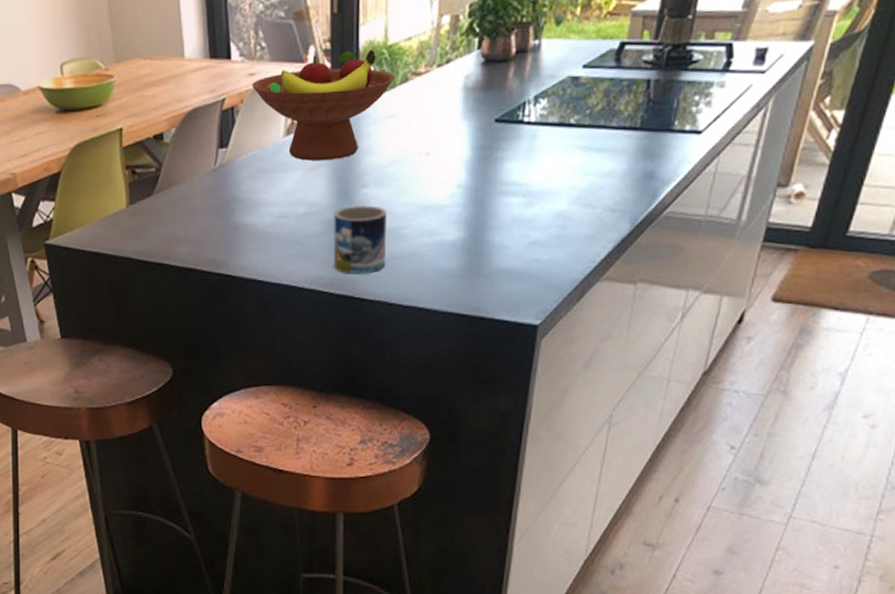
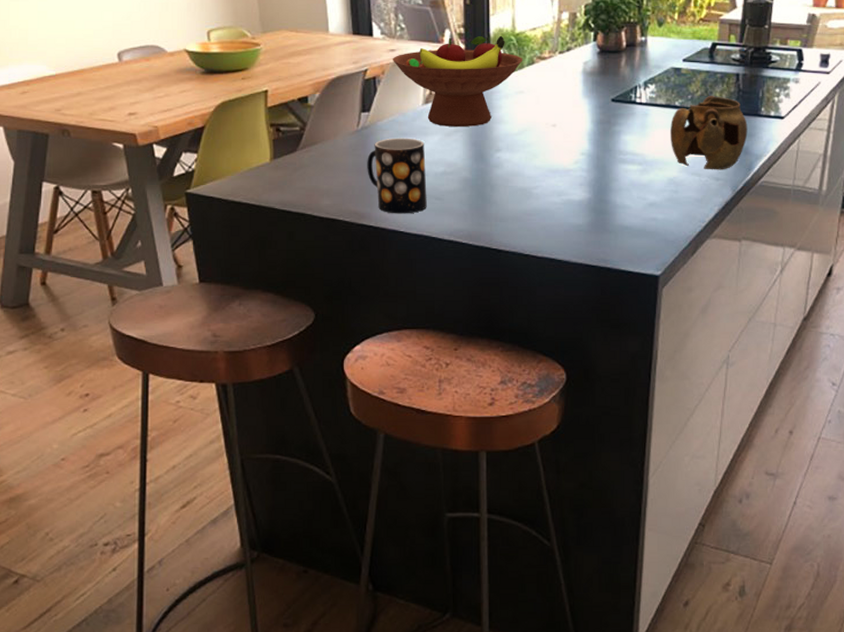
mug: none [225,175,287,261] -> present [367,138,427,214]
mug: present [333,205,388,274] -> none [470,166,520,228]
teapot: none [561,109,656,201] -> present [669,96,748,170]

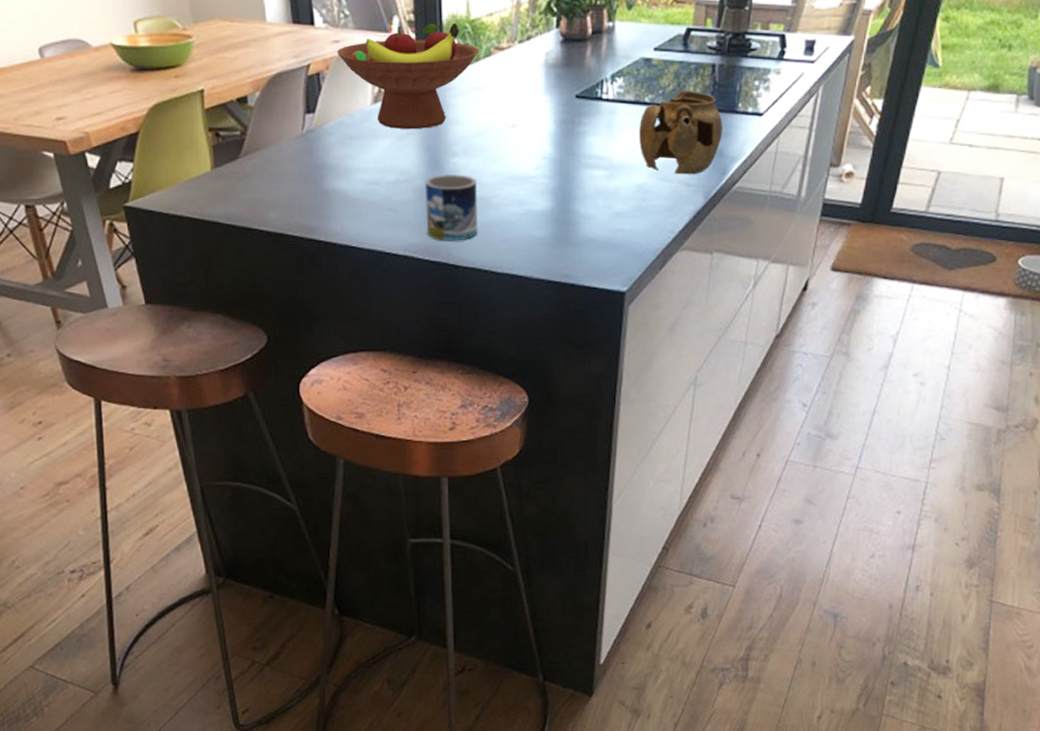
mug: present [367,138,427,214] -> none [314,142,380,227]
mug: none [470,166,520,228] -> present [424,173,478,242]

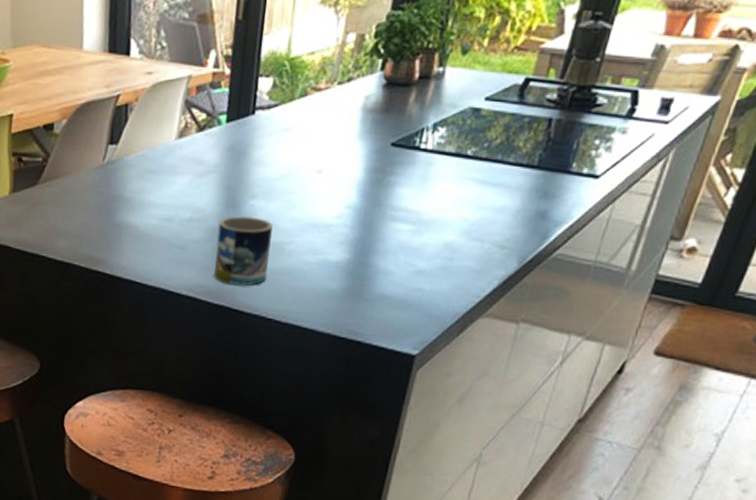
fruit bowl: present [337,22,478,129] -> none [149,59,294,168]
teapot: present [638,90,723,175] -> none [453,145,552,237]

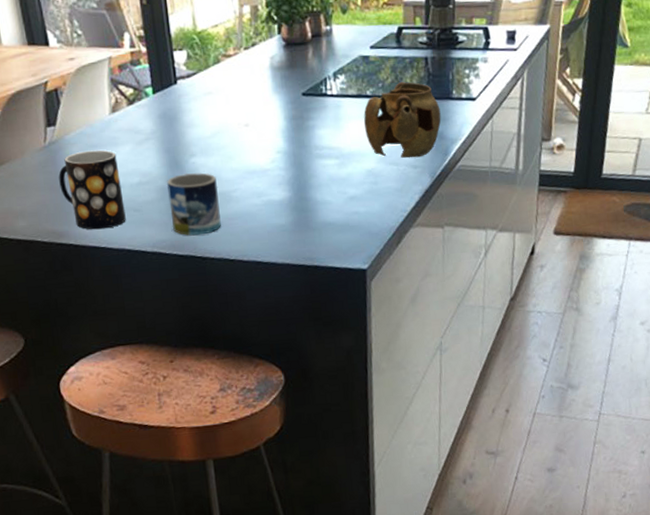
mug: none [108,176,173,263] -> present [58,150,126,230]
teapot: none [453,145,552,237] -> present [363,82,441,159]

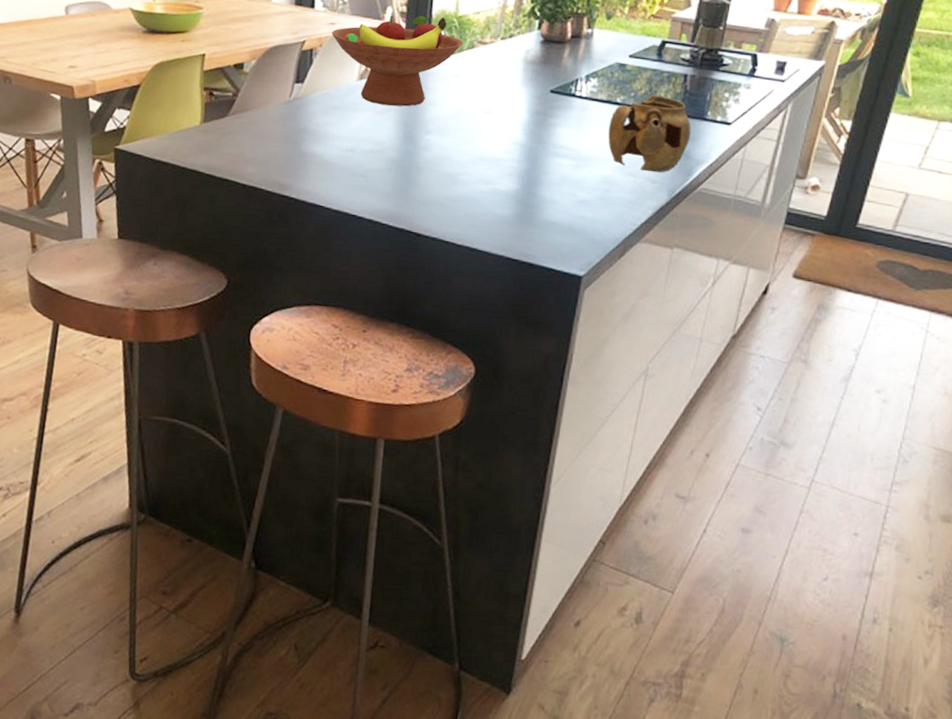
mug: present [58,150,126,230] -> none [294,111,355,189]
fruit bowl: none [73,35,207,135] -> present [332,15,463,107]
mug: present [166,172,221,236] -> none [393,148,448,212]

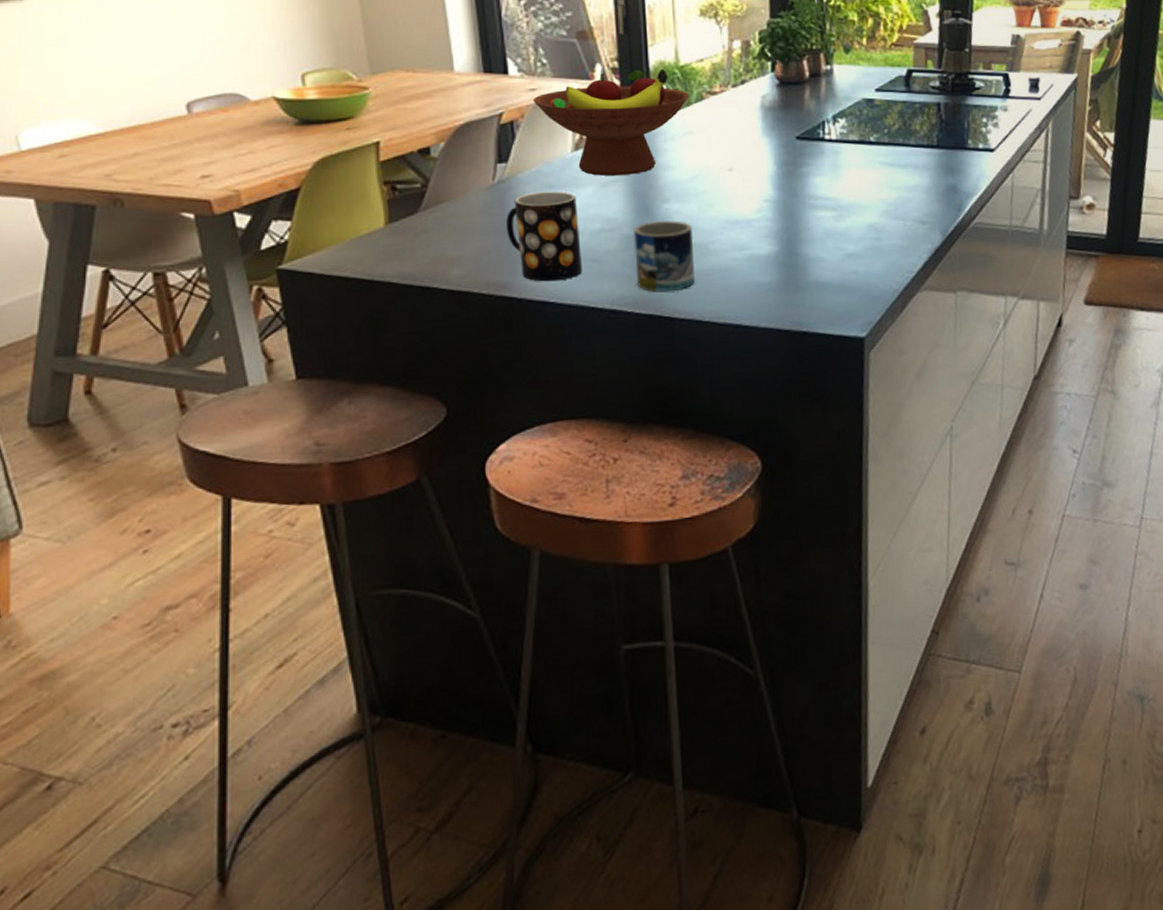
mug: none [294,111,355,189] -> present [506,191,582,282]
mug: none [393,148,448,212] -> present [633,220,695,292]
teapot: present [608,95,691,173] -> none [865,129,955,213]

